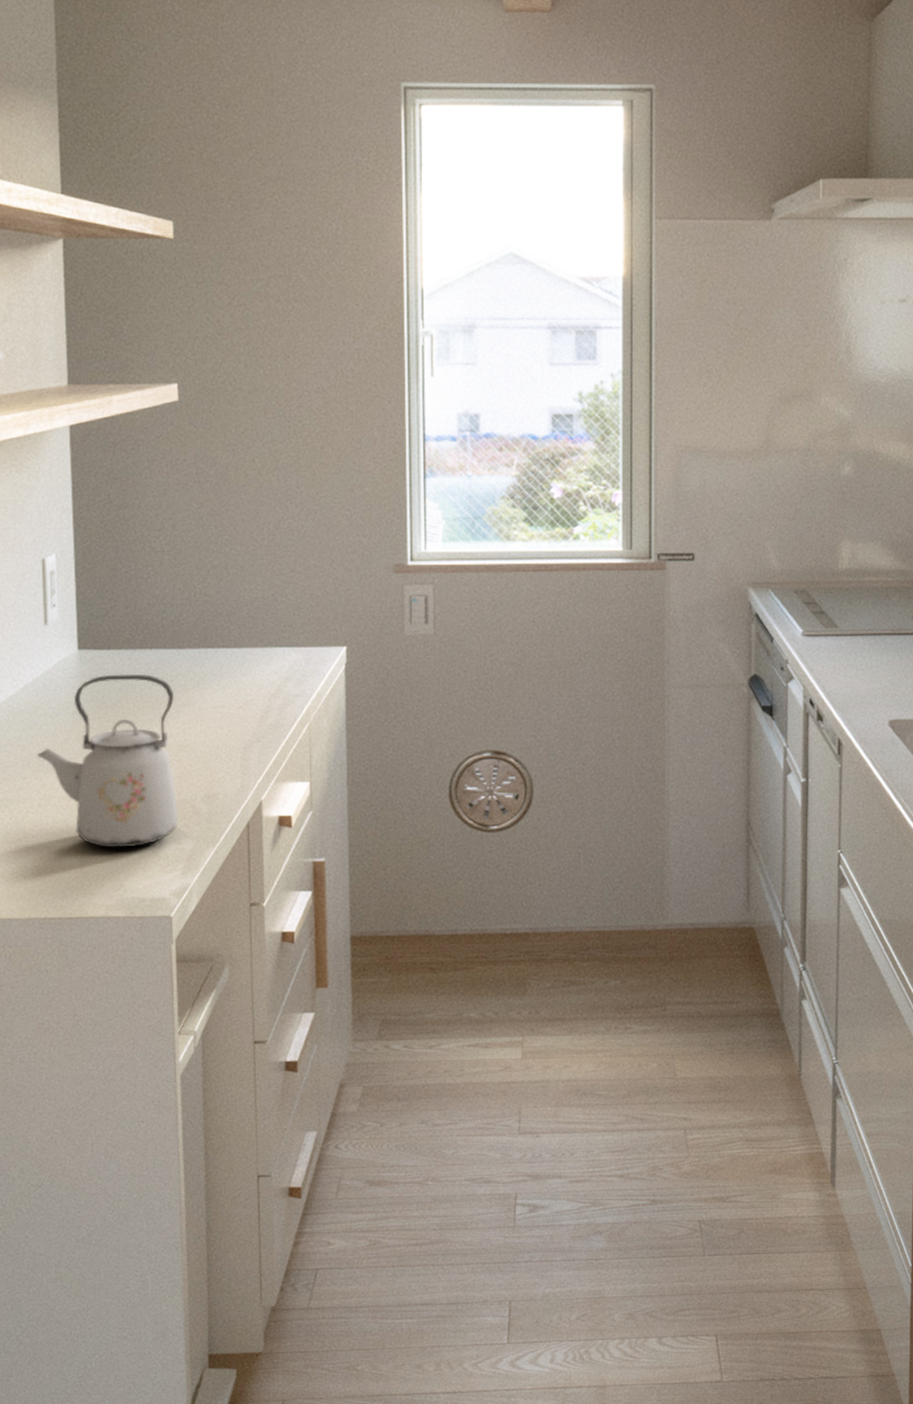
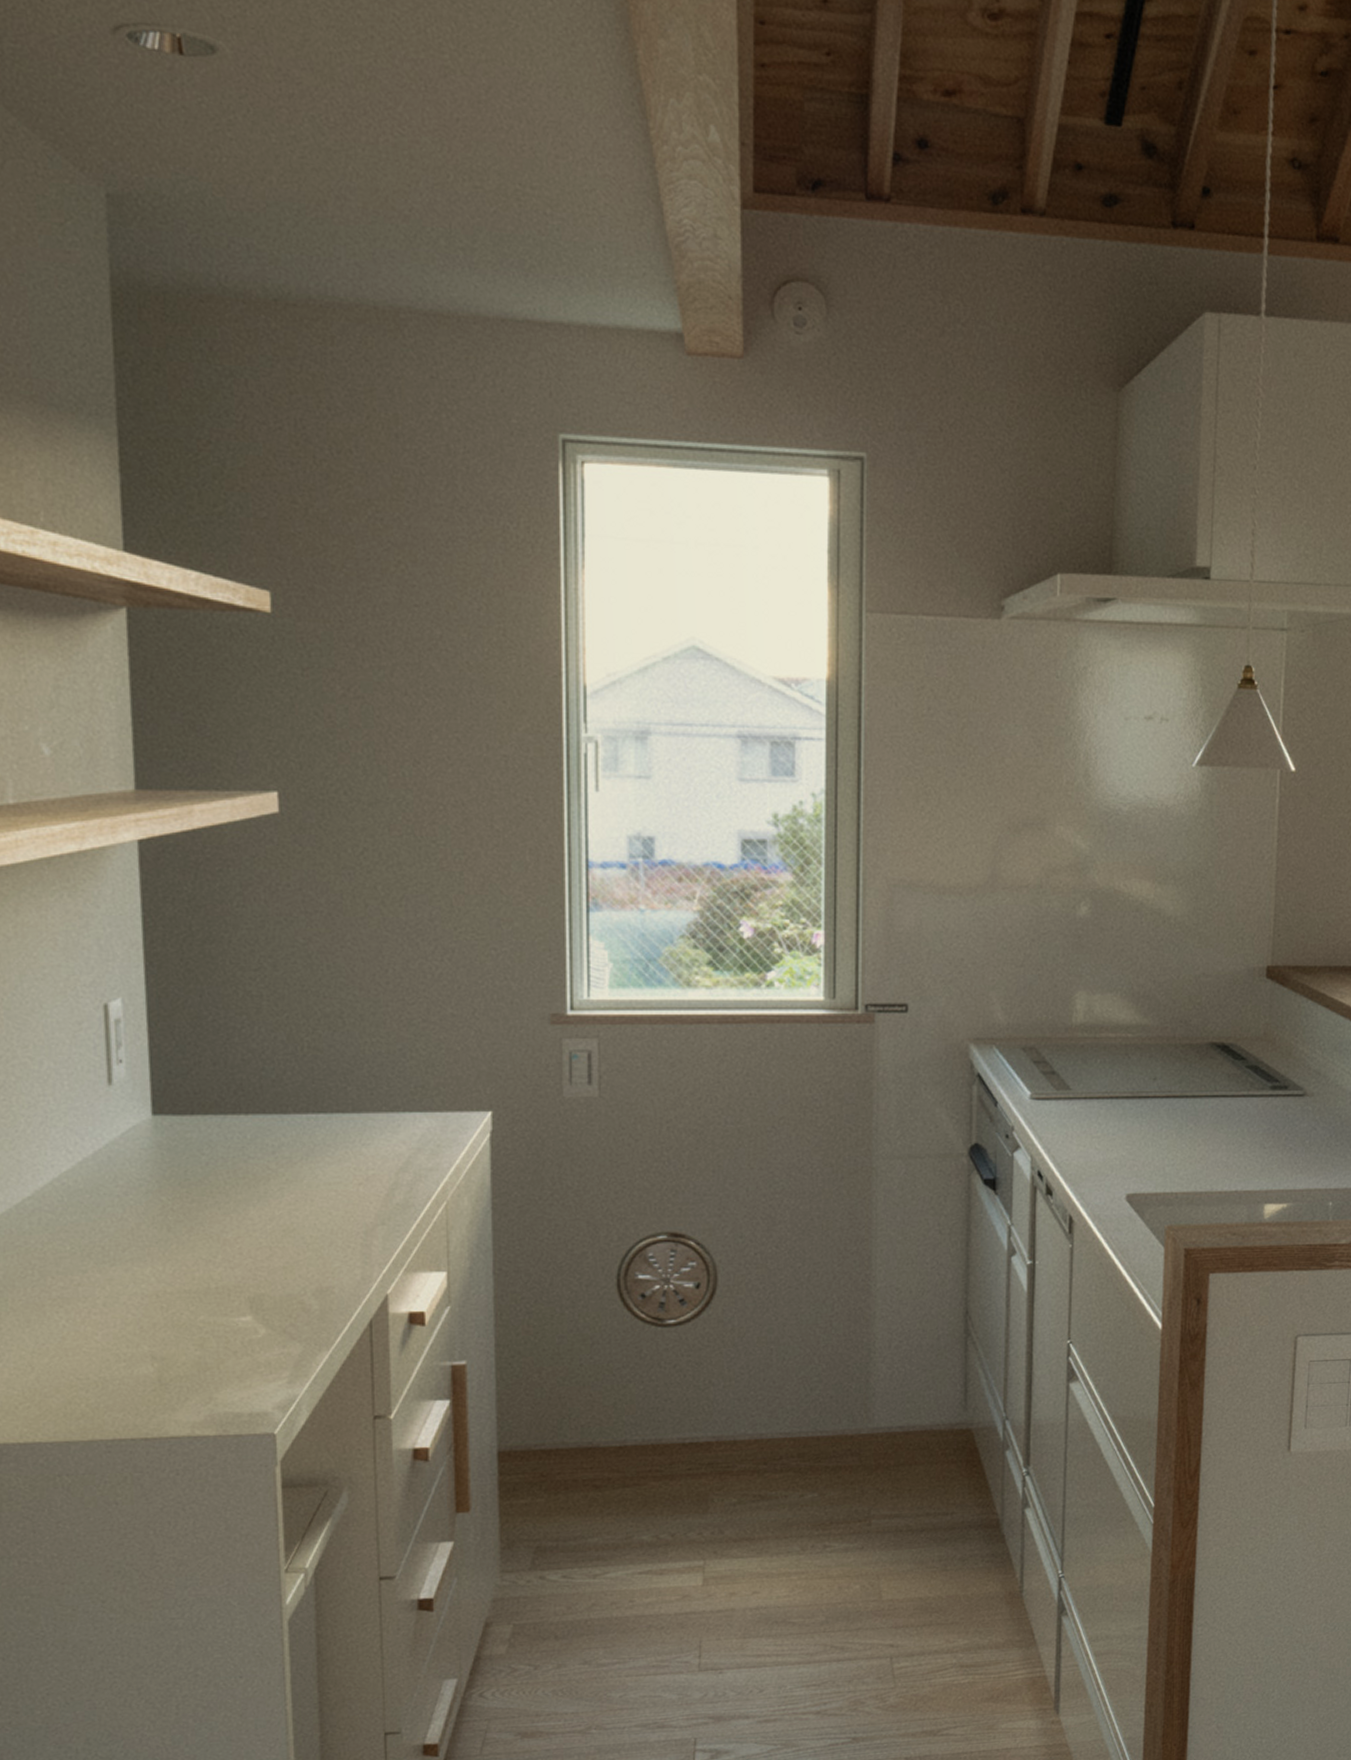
kettle: present [36,673,179,848] -> none [100,1144,284,1355]

